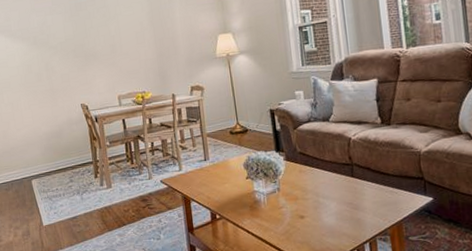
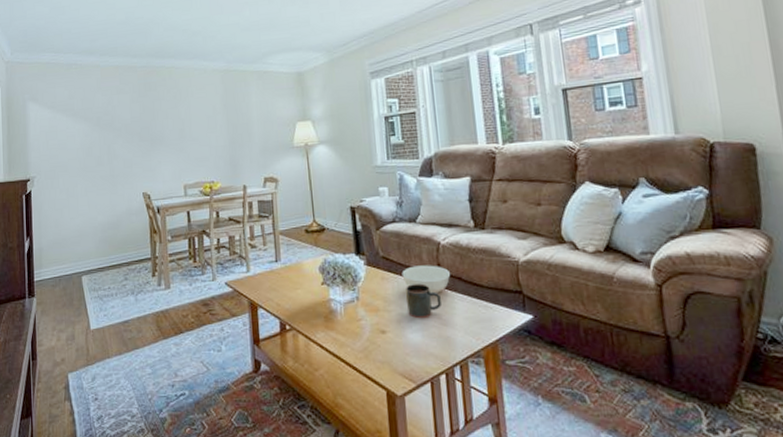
bowl: none [317,158,361,183] -> present [402,265,451,294]
mug: none [320,174,353,205] -> present [405,283,441,319]

